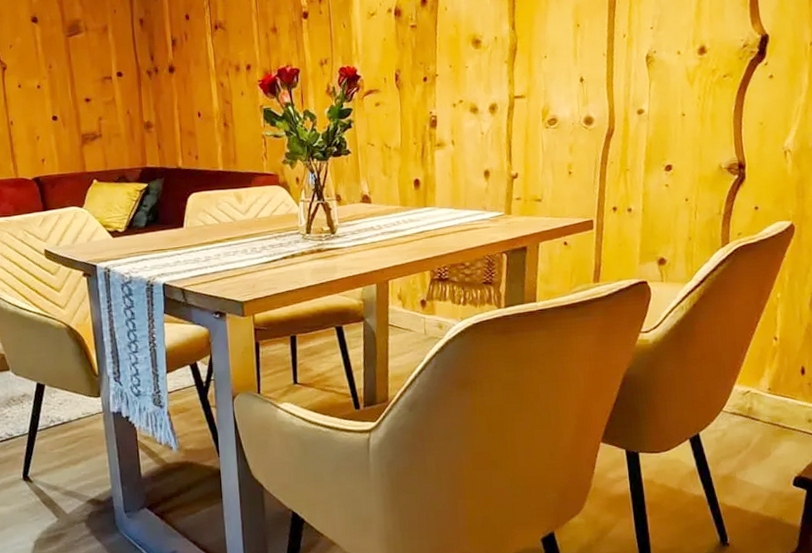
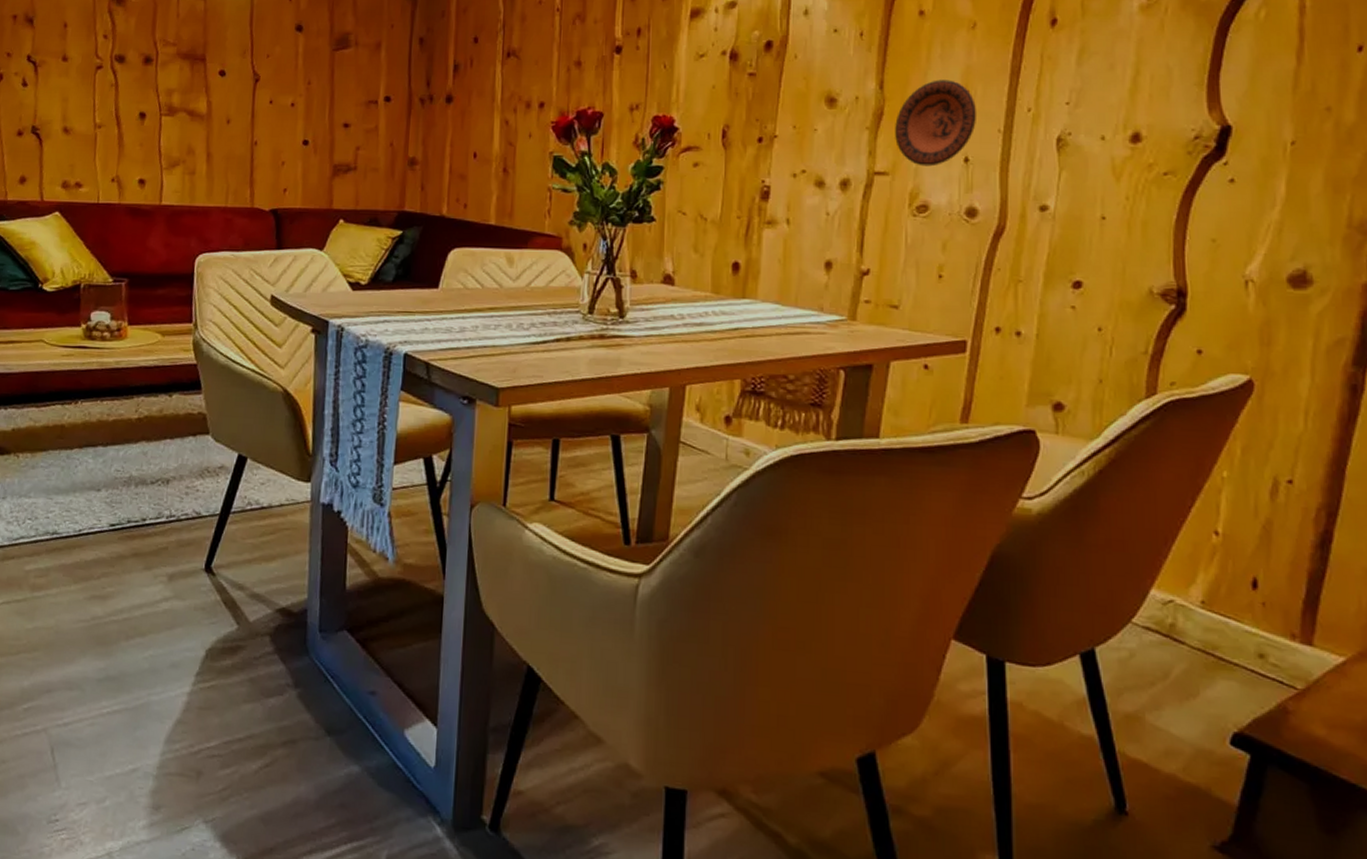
decorative plate: none [526,17,587,88] -> present [895,80,977,167]

